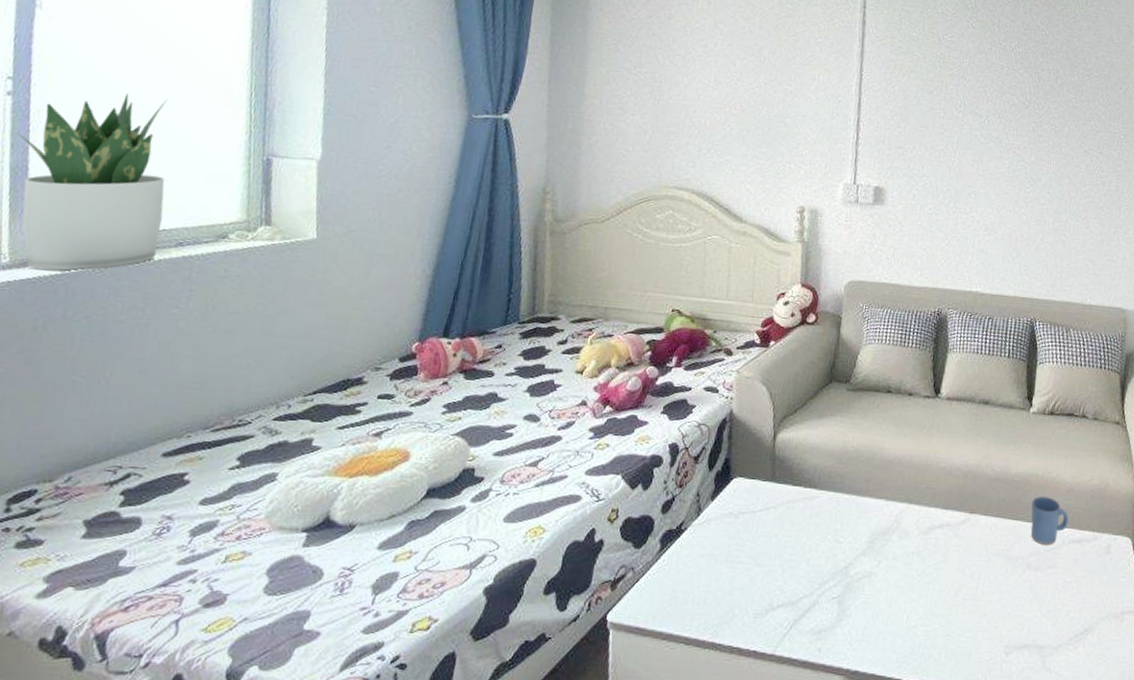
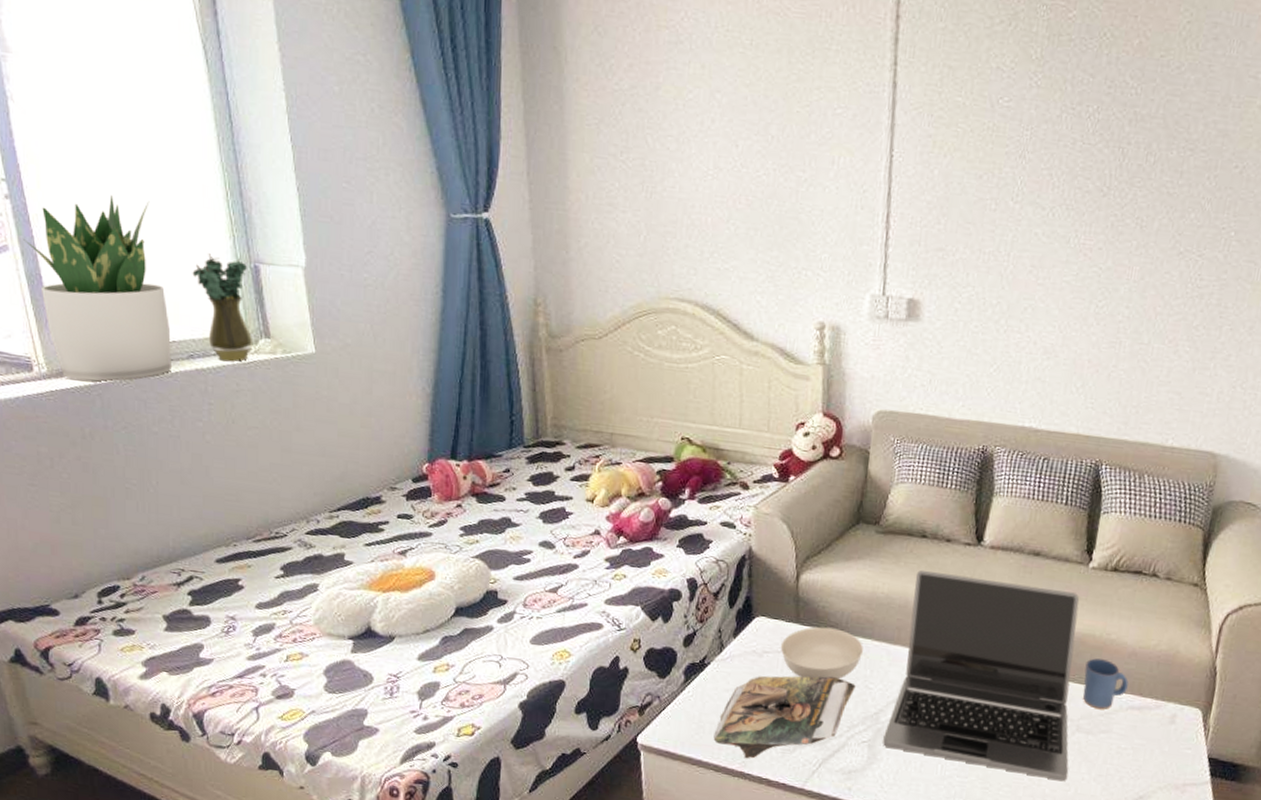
vase: none [198,147,259,249] -> present [192,253,253,362]
magazine: none [686,533,827,628] -> present [713,676,856,759]
bowl: none [756,483,834,537] -> present [780,626,863,679]
laptop: none [852,423,1024,621] -> present [883,569,1080,782]

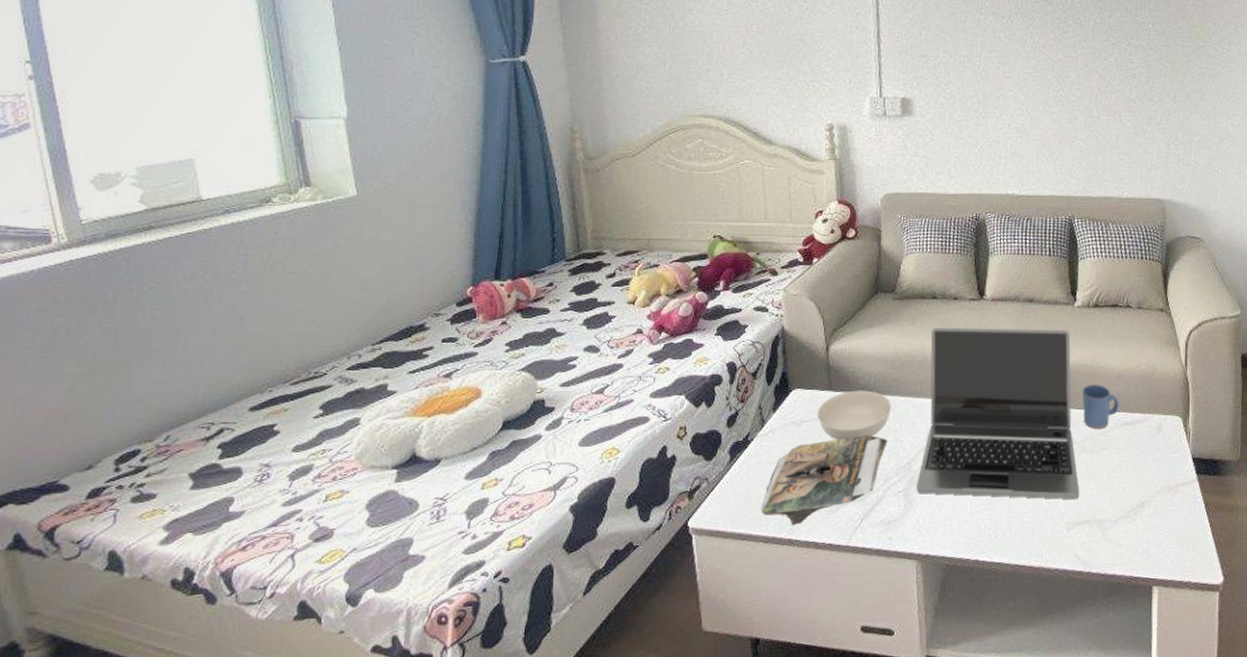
planter: present [23,195,171,382] -> none [47,68,206,247]
vase: present [192,253,253,362] -> none [229,113,293,213]

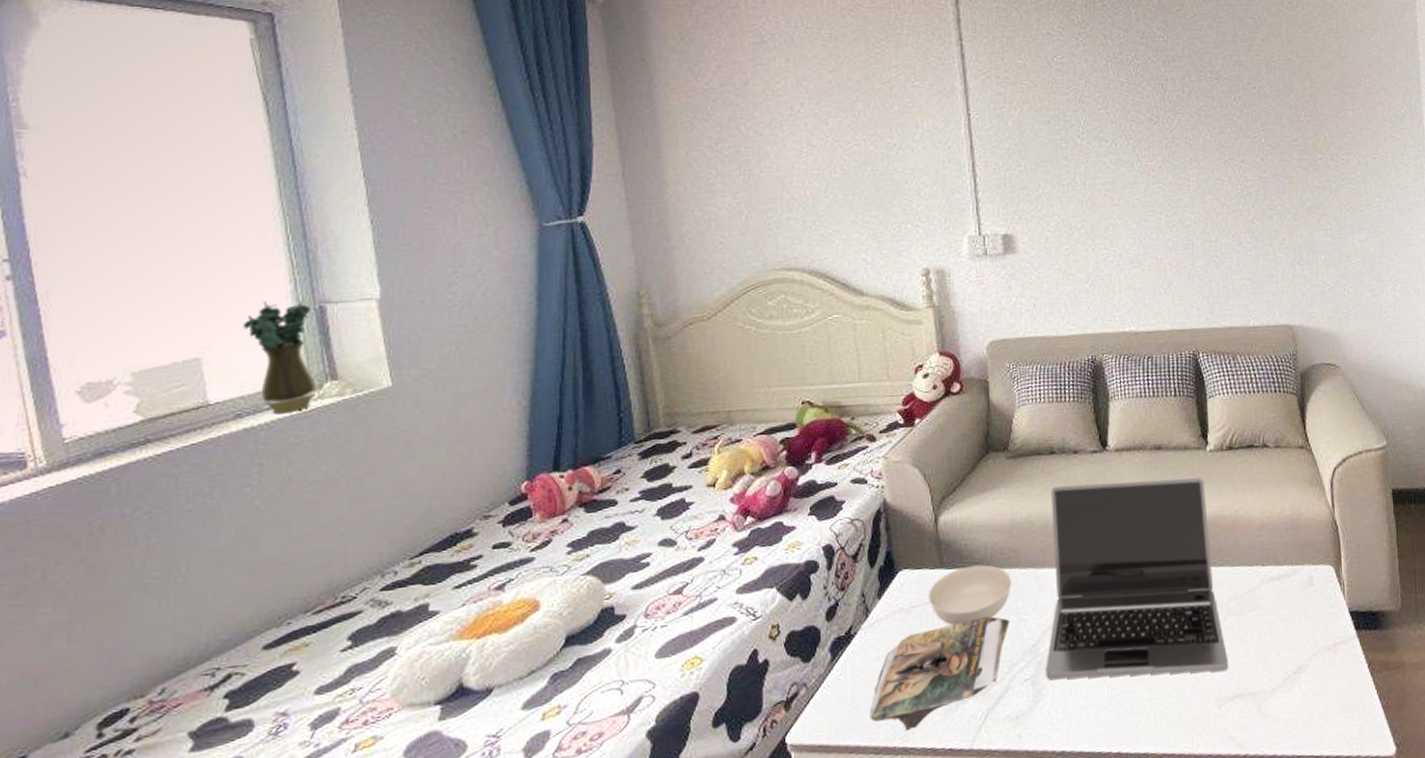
vase: none [229,113,293,213] -> present [243,301,317,414]
mug: present [1082,385,1119,429] -> none [1222,536,1264,588]

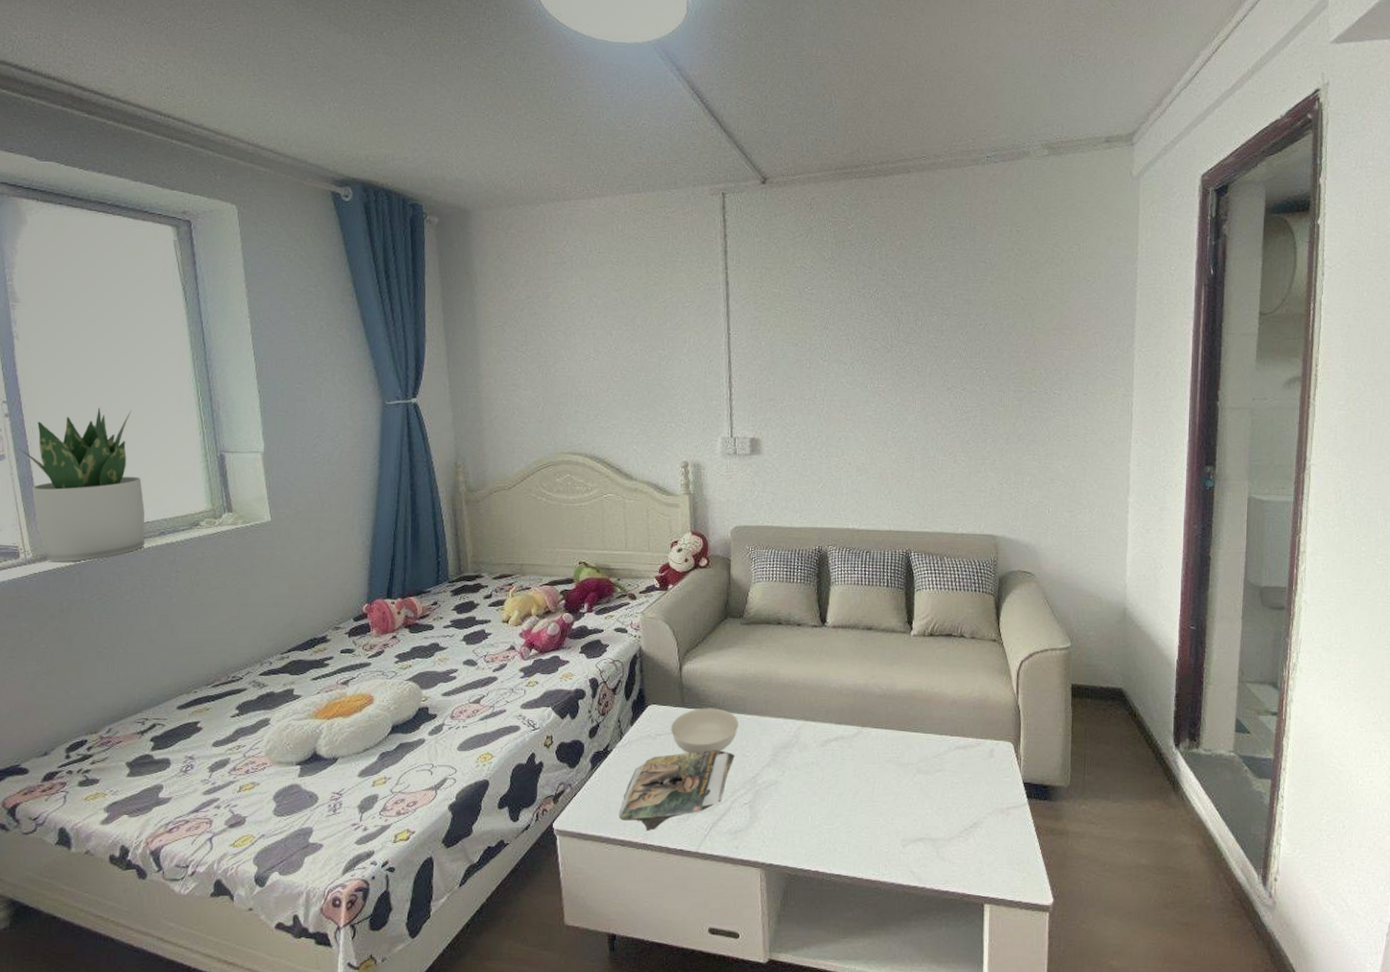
planter: none [26,258,213,469] -> present [19,408,145,563]
vase: present [243,301,317,414] -> none [166,448,218,535]
laptop: present [1045,478,1229,680] -> none [761,651,915,818]

